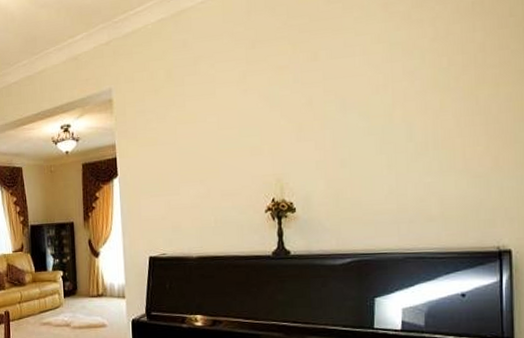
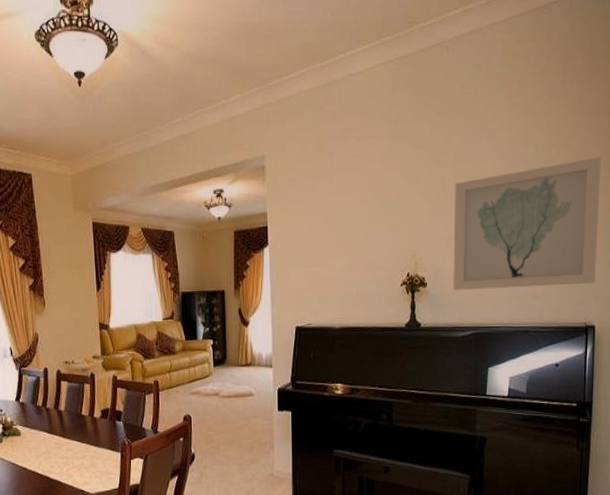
wall art: none [324,60,509,215] -> present [453,156,601,290]

